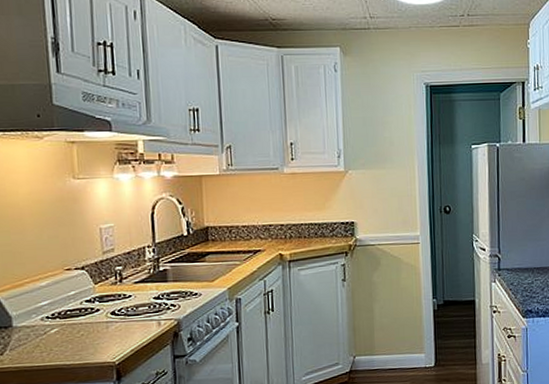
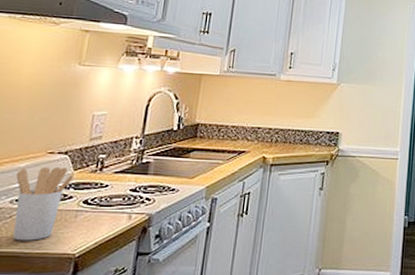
utensil holder: none [40,282,96,354] -> present [12,167,74,241]

